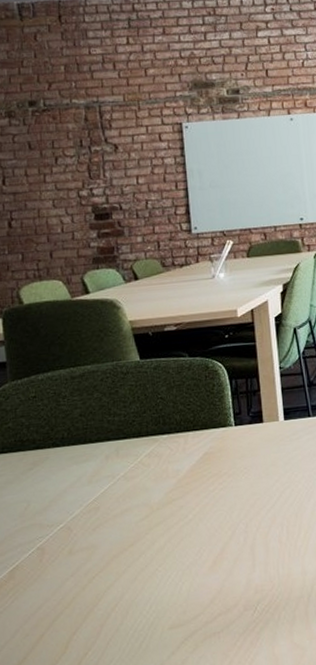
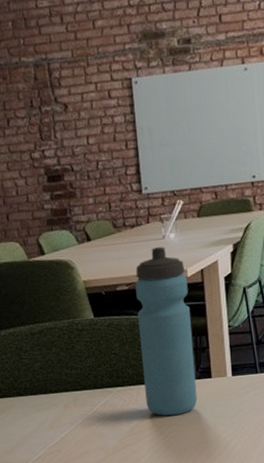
water bottle: none [184,286,249,466] -> present [135,247,198,416]

